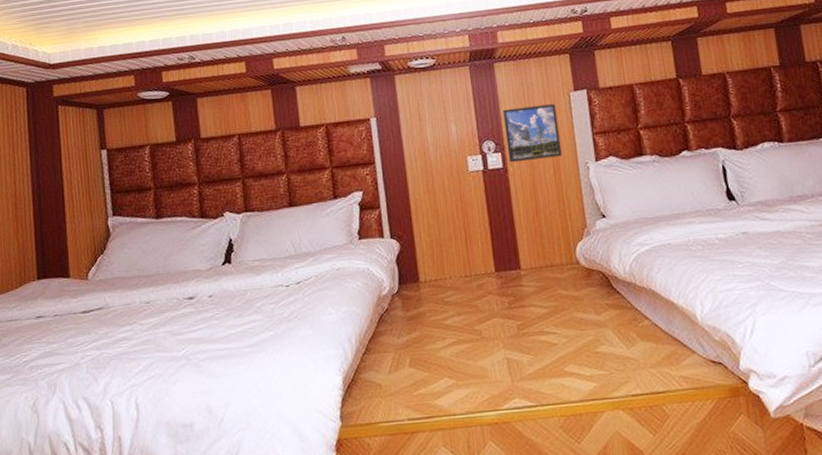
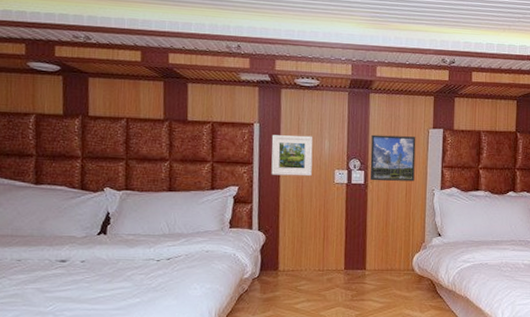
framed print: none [391,122,442,173] -> present [271,135,313,177]

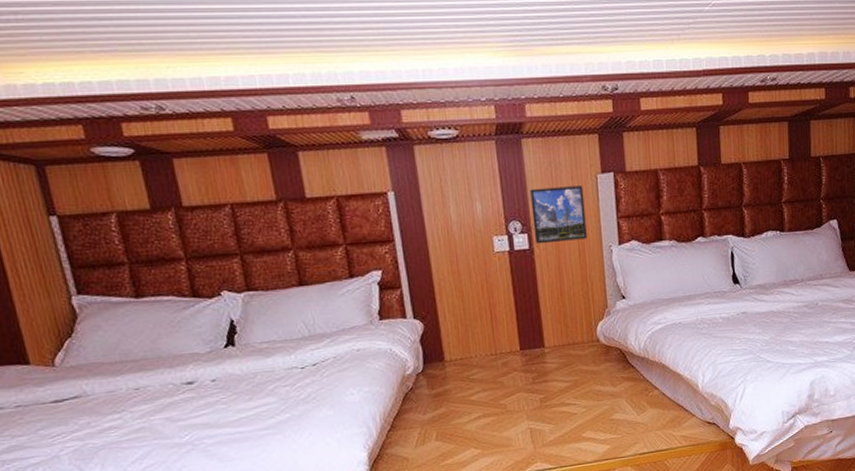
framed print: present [271,135,313,177] -> none [411,199,466,252]

